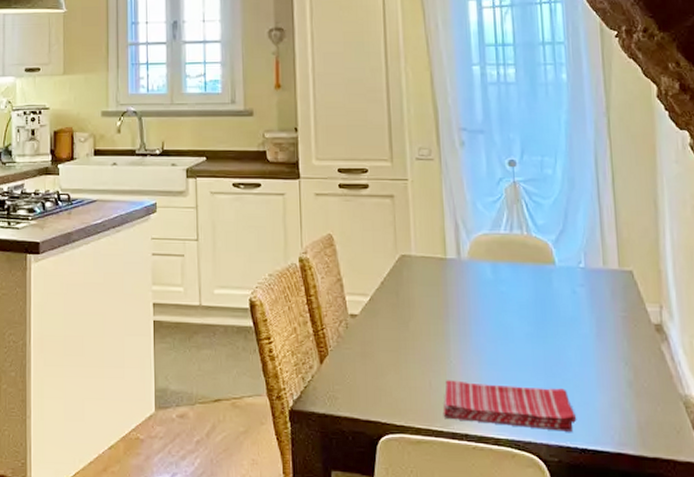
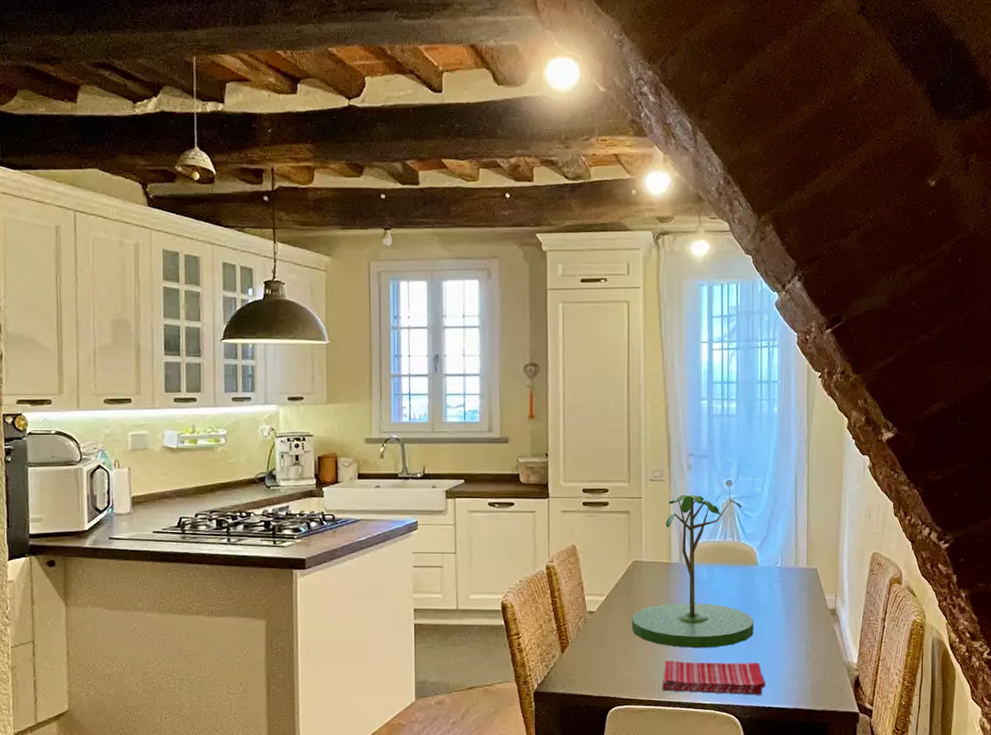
plant: none [401,176,556,366] -> present [631,494,754,648]

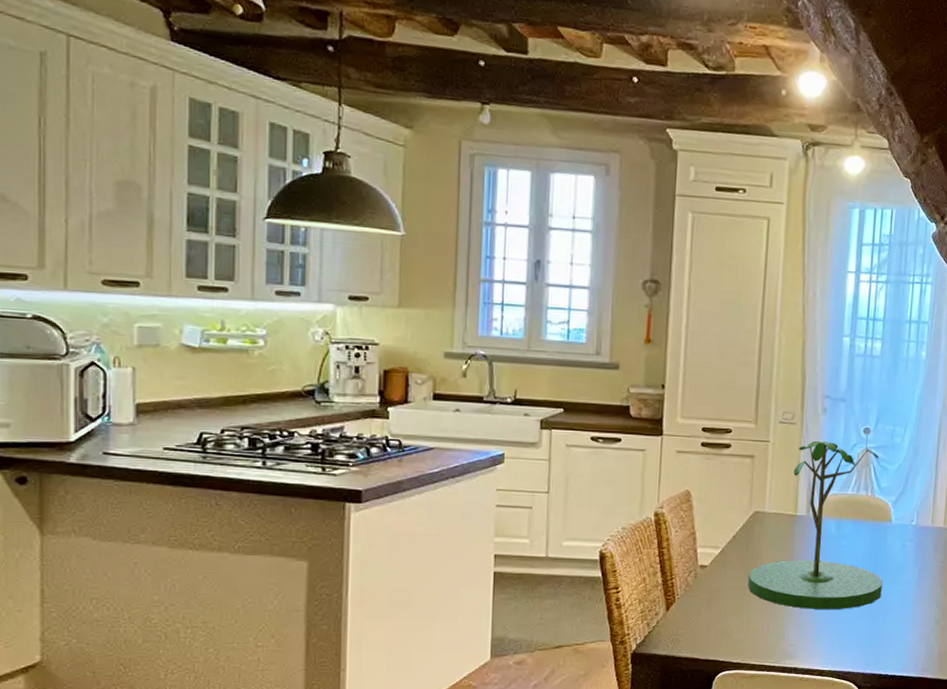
dish towel: present [661,660,766,695] -> none [776,622,891,662]

